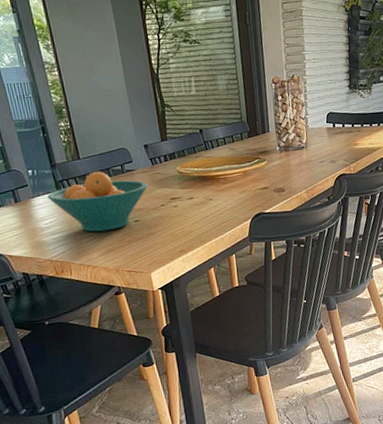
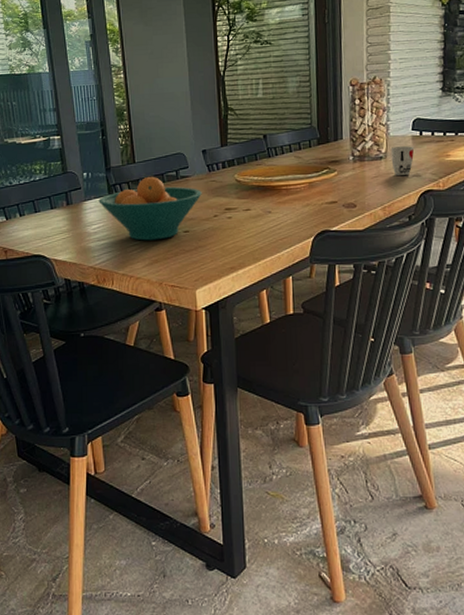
cup: none [310,137,330,162] -> present [390,146,415,175]

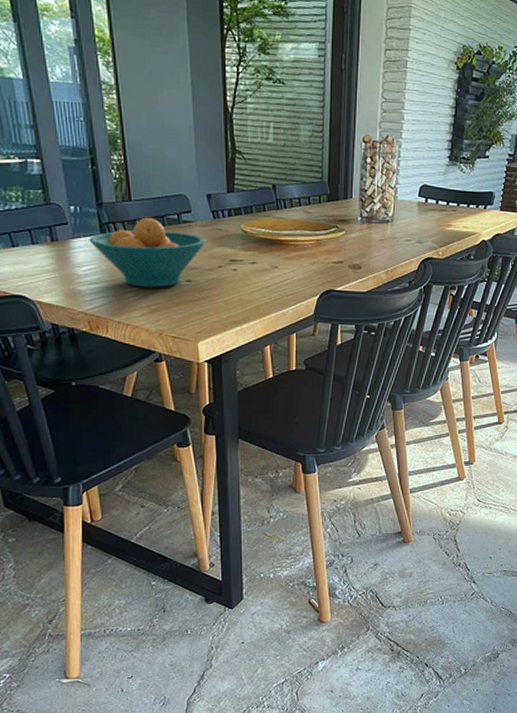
cup: present [390,146,415,175] -> none [397,211,419,241]

